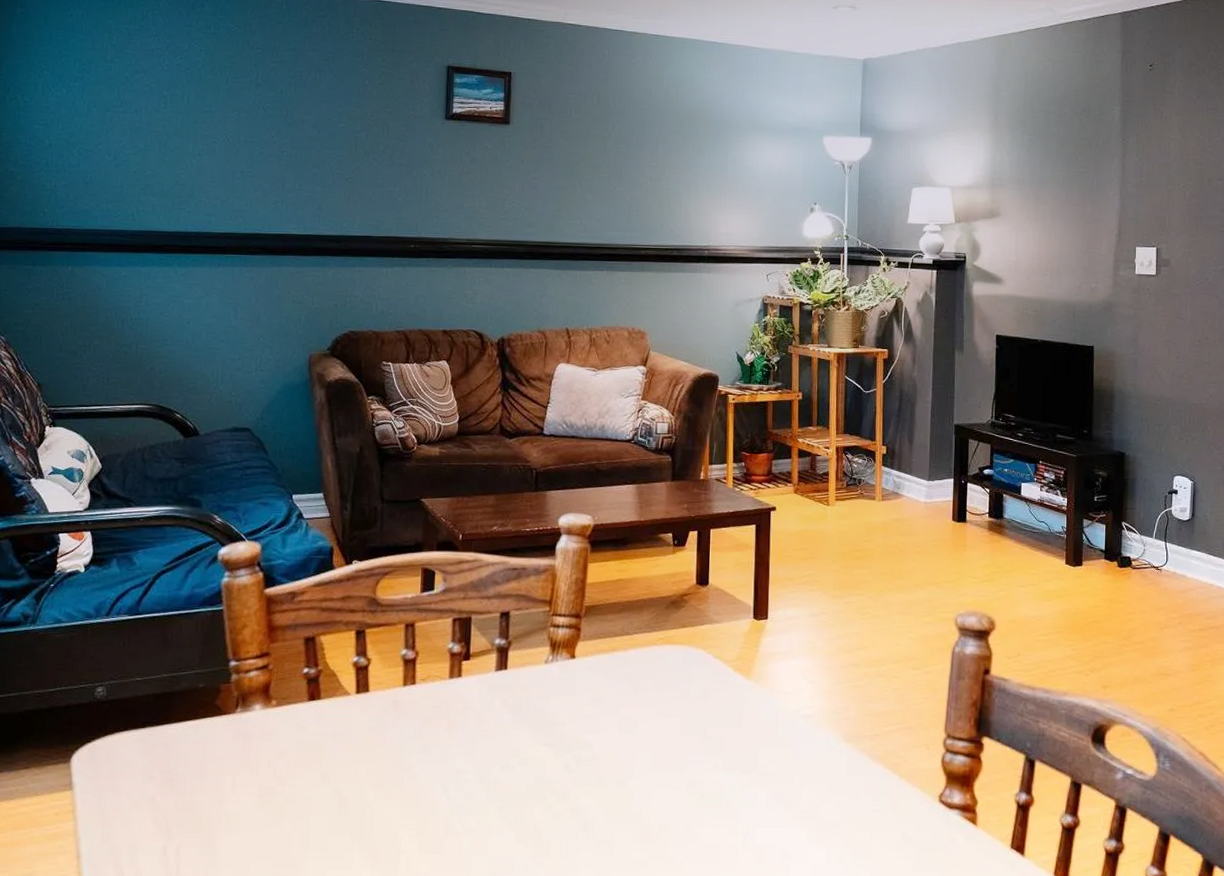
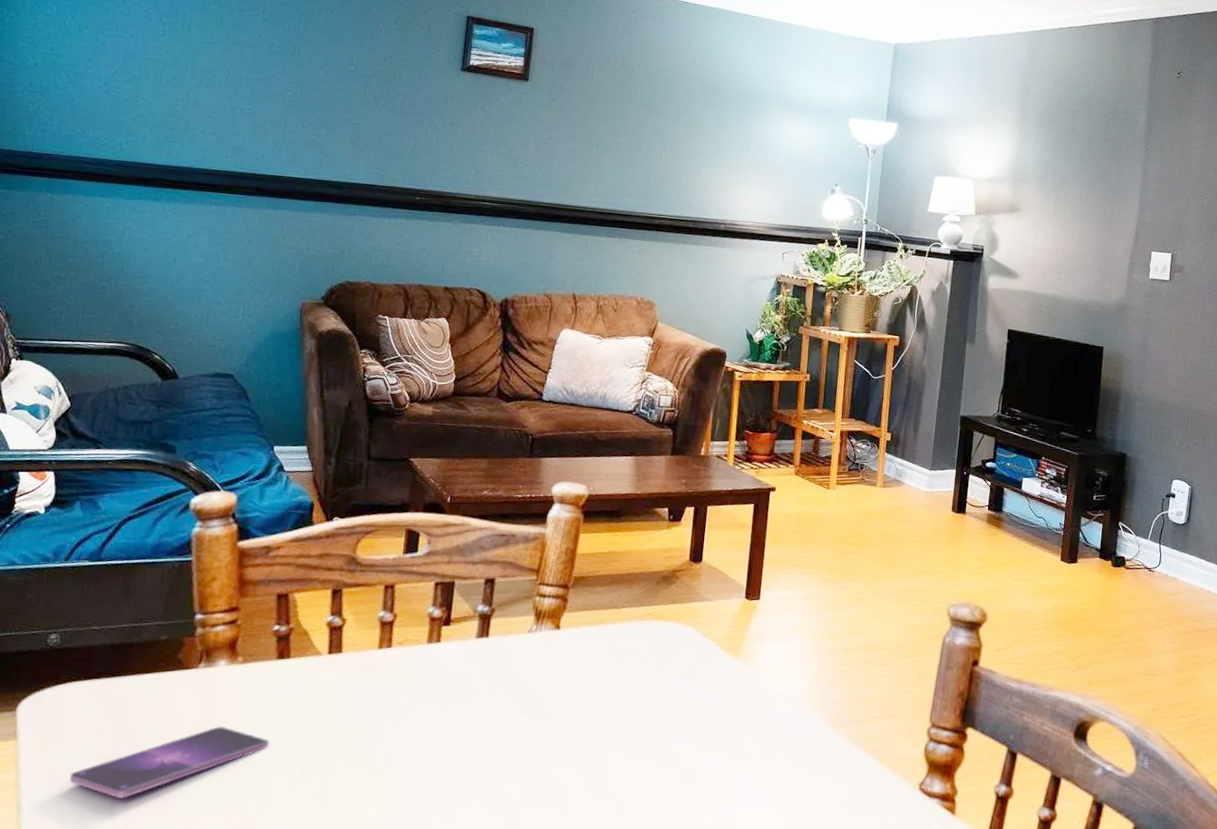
smartphone: none [123,768,306,842] -> present [69,725,269,798]

